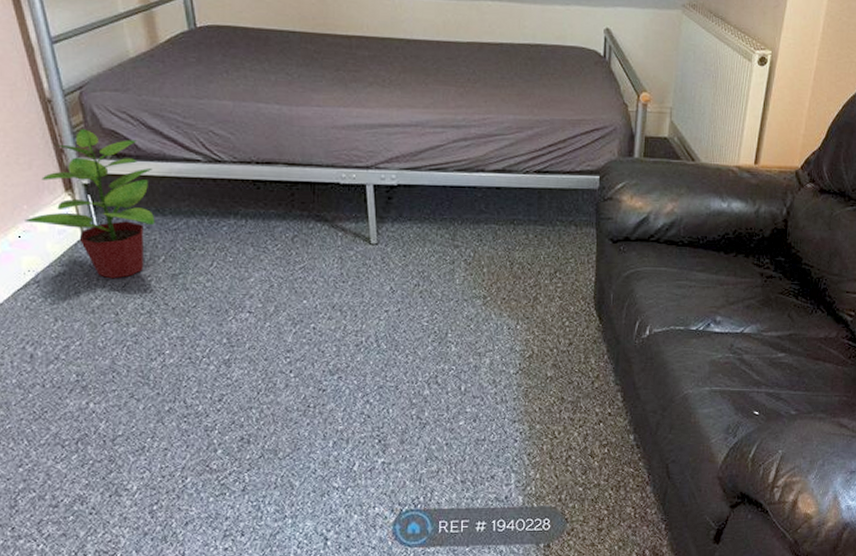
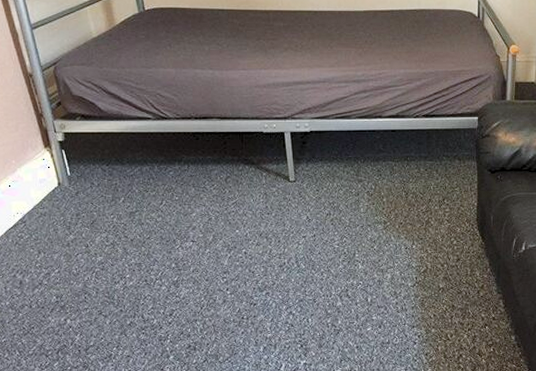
potted plant: present [25,129,155,279] -> none [13,97,116,218]

